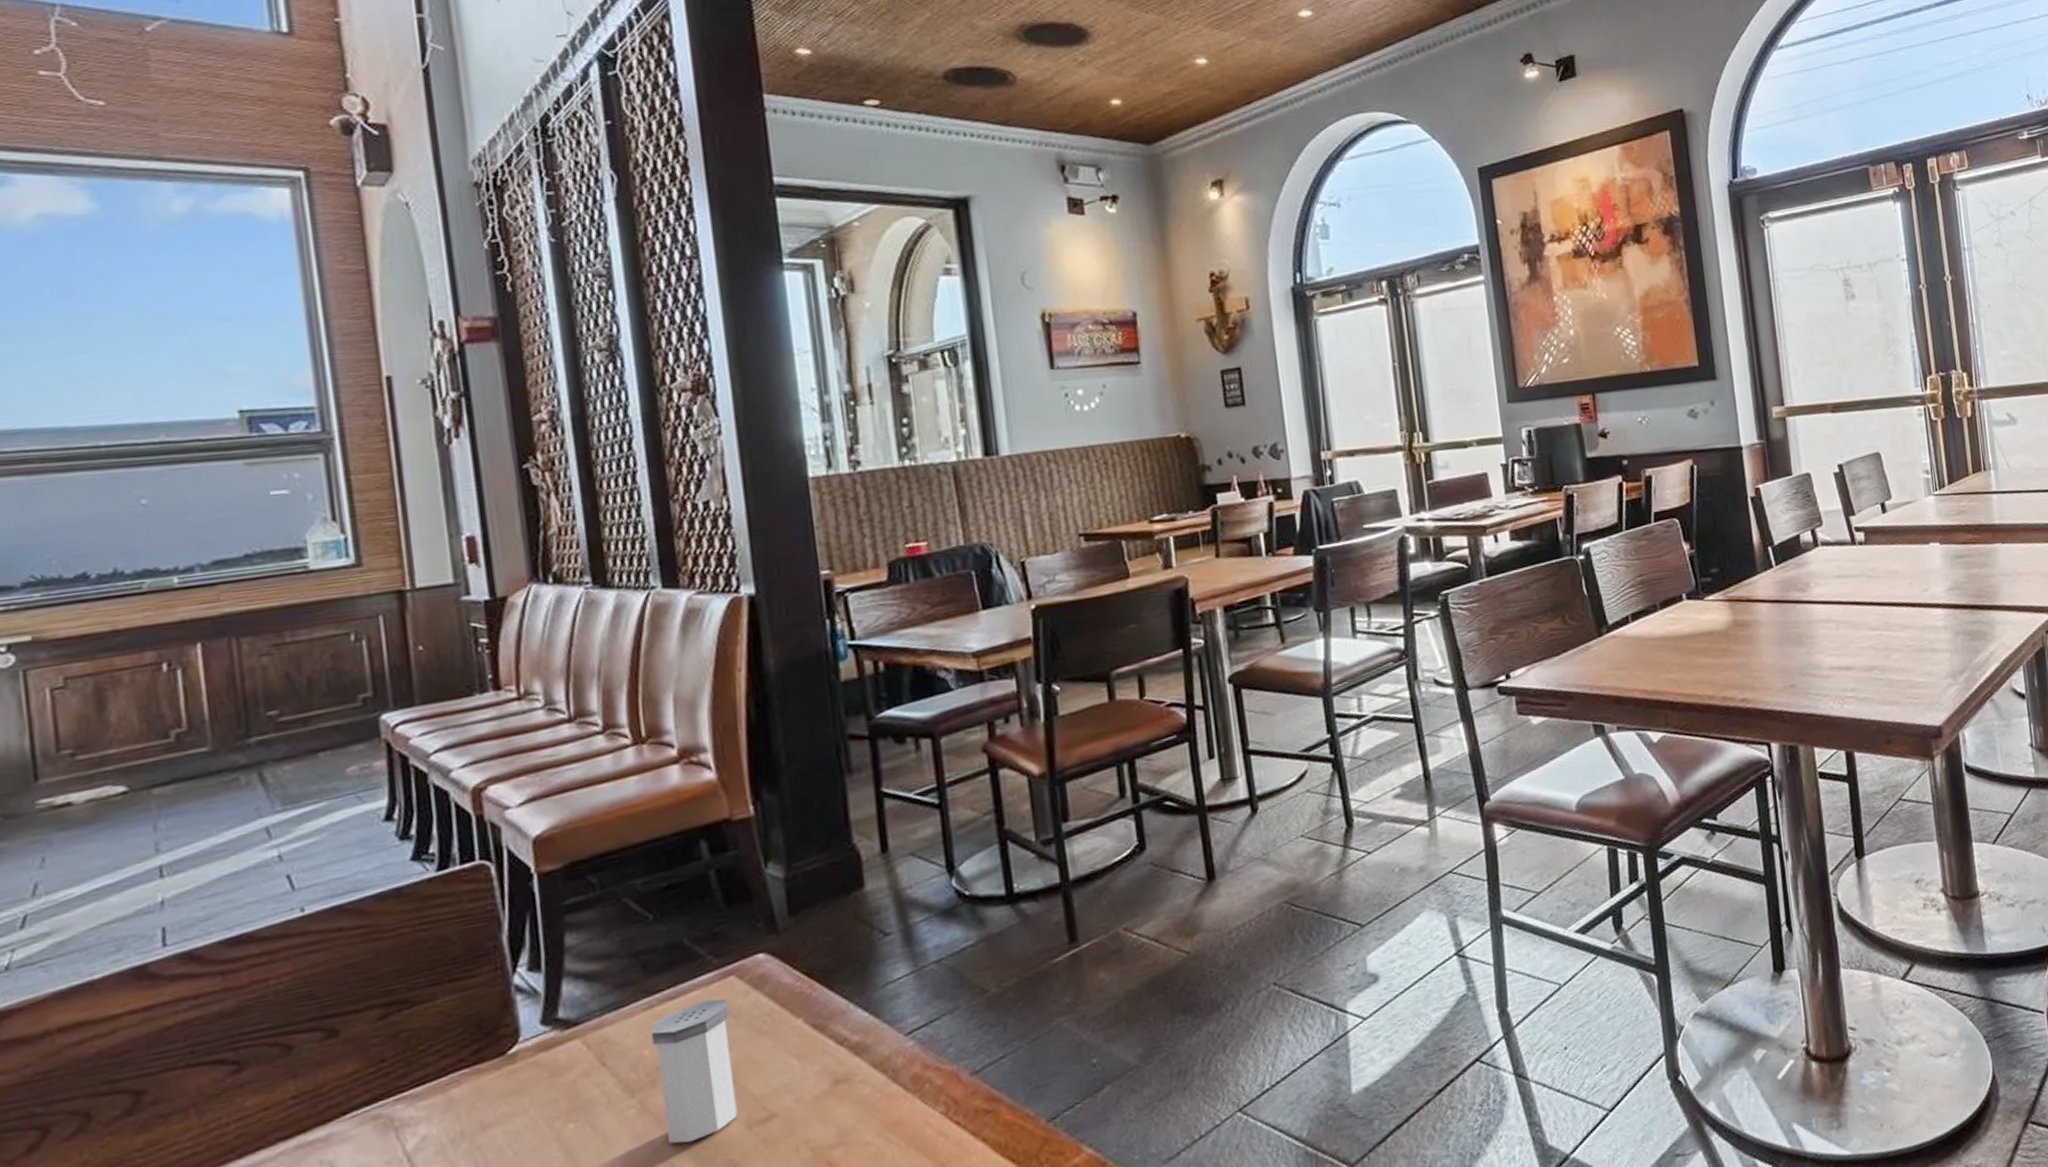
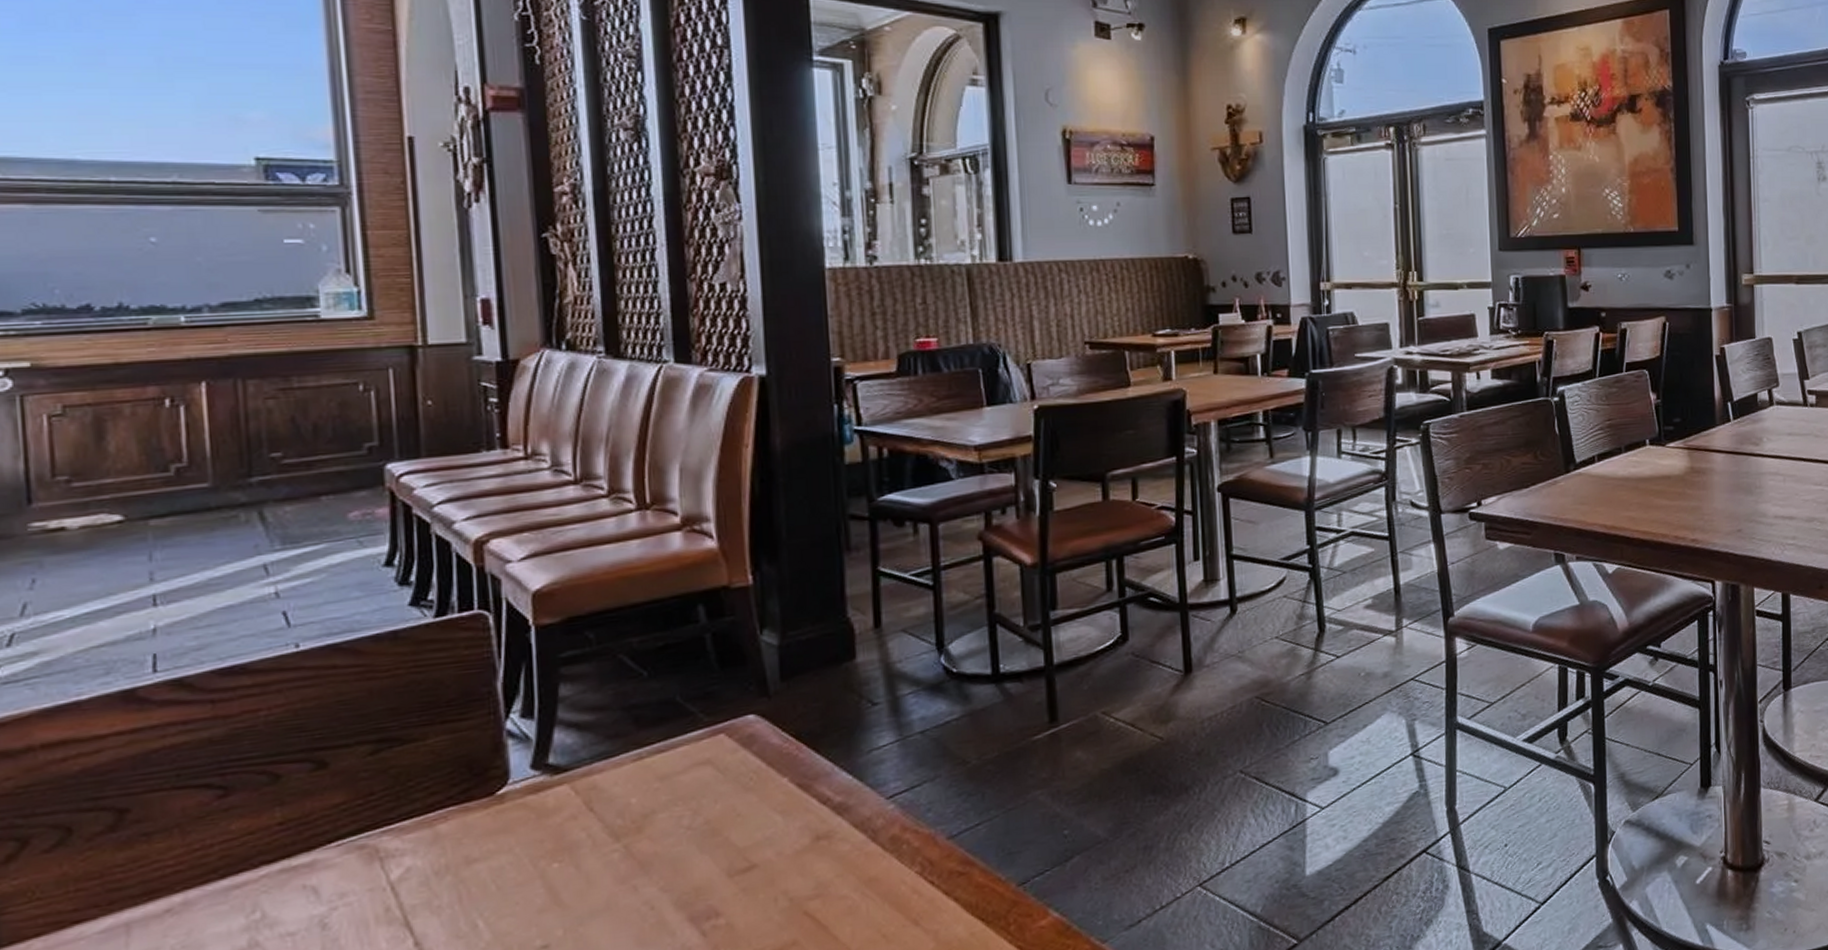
salt shaker: present [650,998,738,1144] -> none [639,754,720,888]

